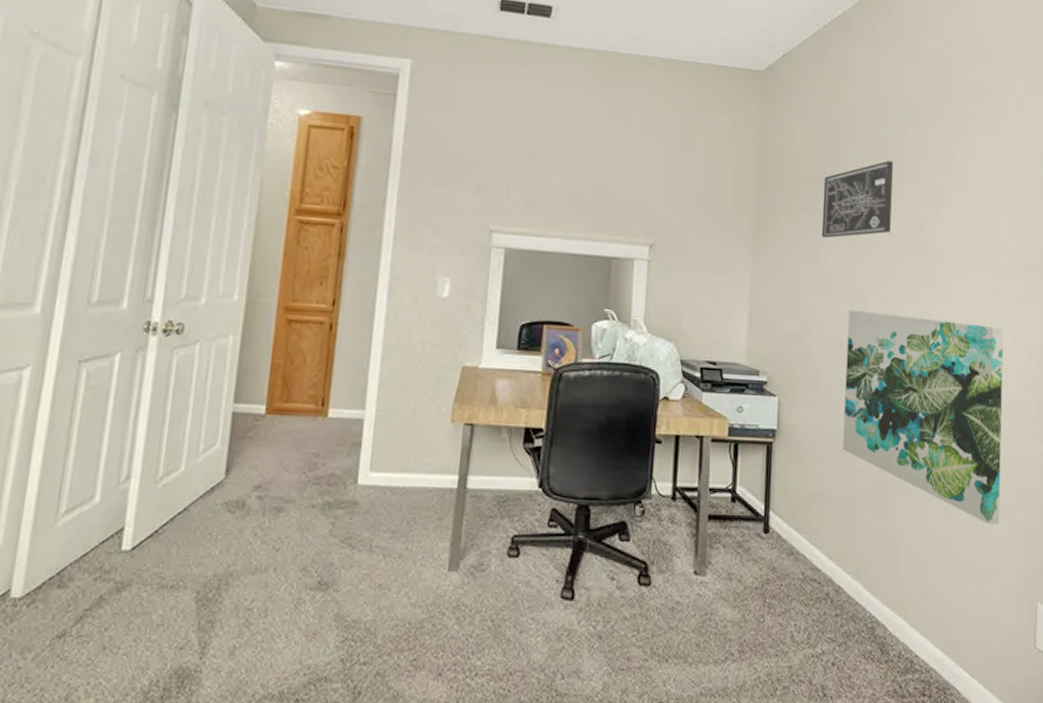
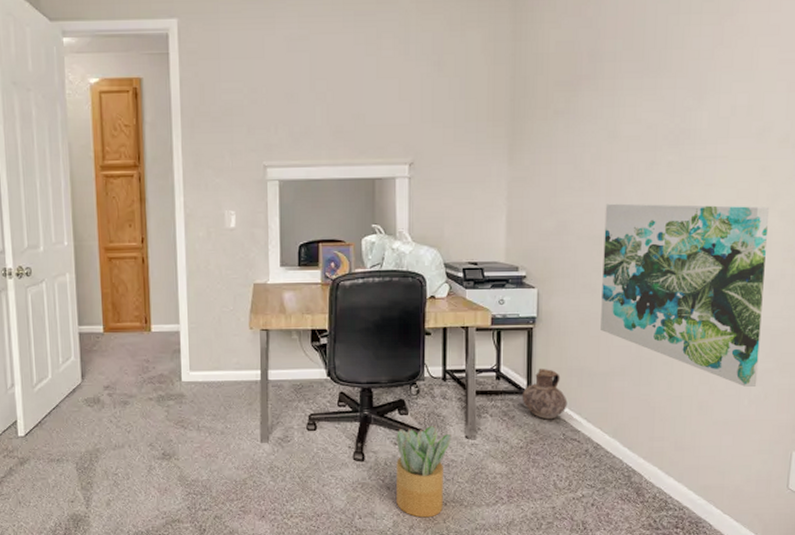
potted plant: none [608,557,678,679] -> present [395,426,451,518]
ceramic jug: none [758,490,808,554] -> present [522,368,568,420]
wall art: present [821,160,894,238] -> none [577,53,654,138]

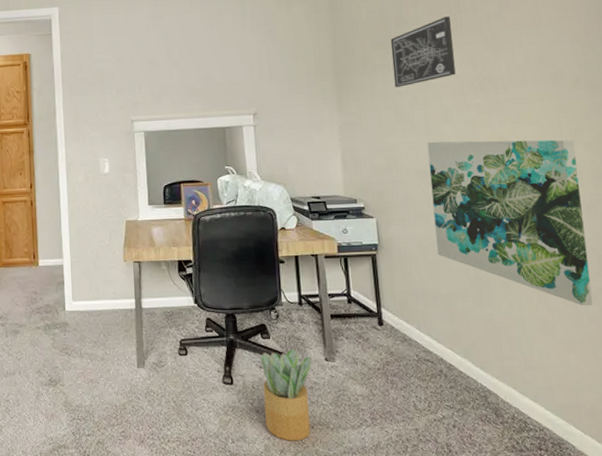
ceramic jug: present [522,368,568,420] -> none [373,291,417,341]
wall art: none [577,53,654,138] -> present [390,16,456,87]

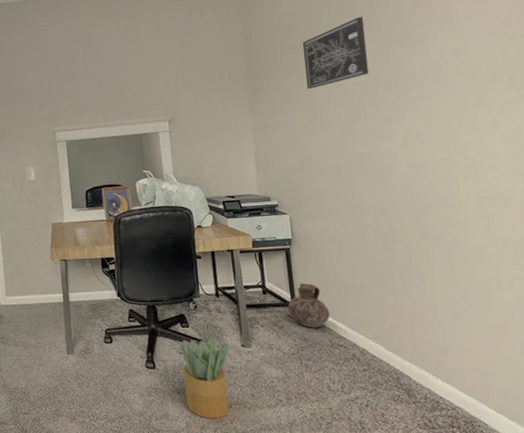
ceramic jug: none [373,291,417,341] -> present [287,282,330,328]
wall art: present [427,139,593,306] -> none [339,132,508,293]

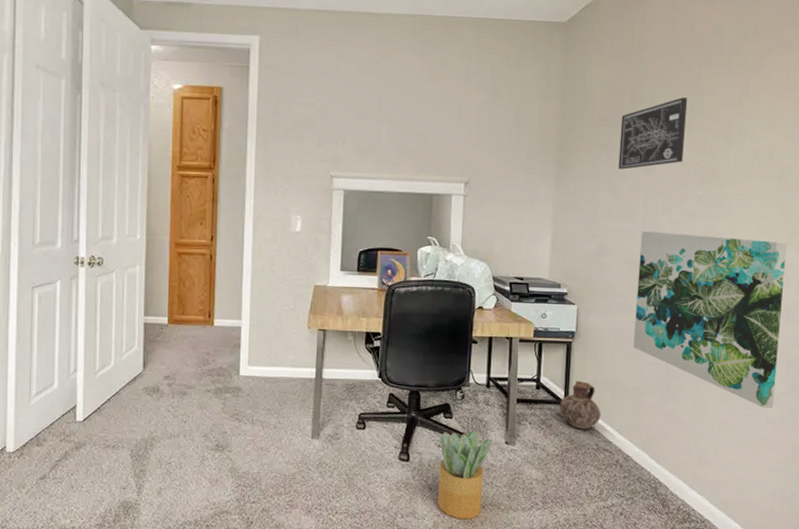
wall art: none [339,132,508,293] -> present [633,230,788,408]

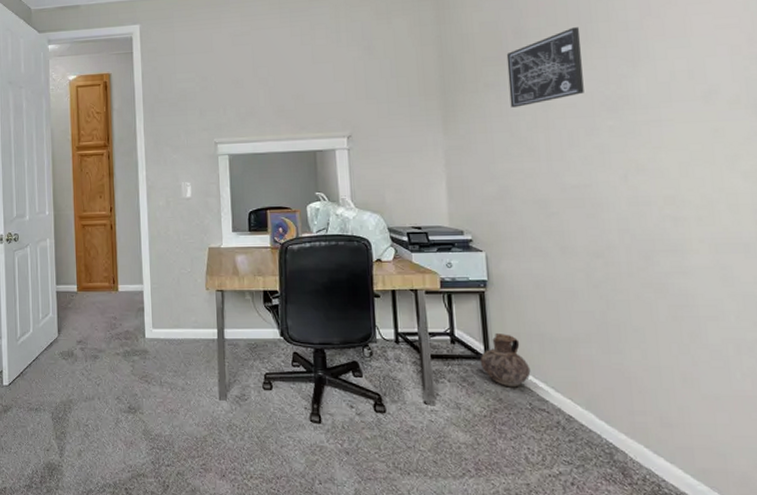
potted plant: present [437,430,492,520] -> none [351,389,409,487]
wall art: present [633,230,788,408] -> none [547,167,749,358]

